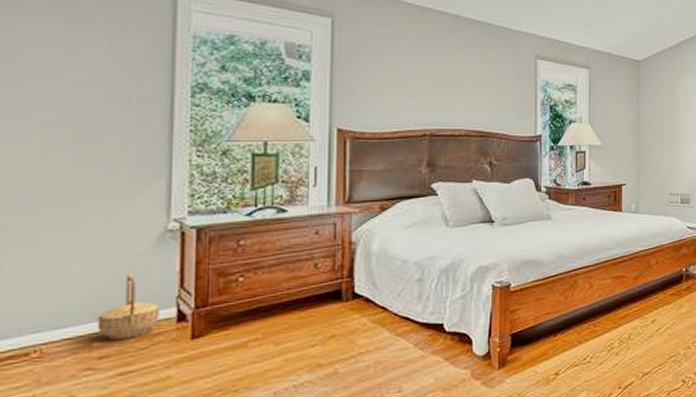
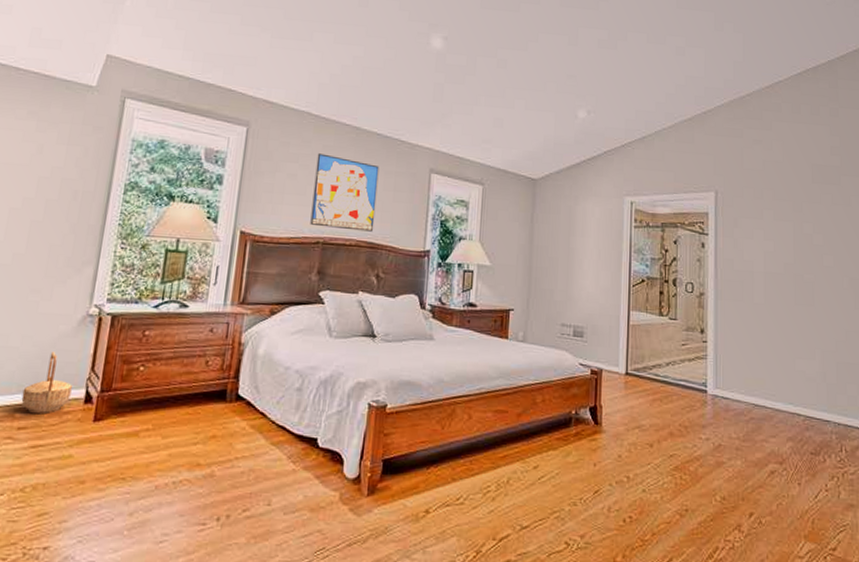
wall art: none [414,43,483,121] -> present [310,153,380,232]

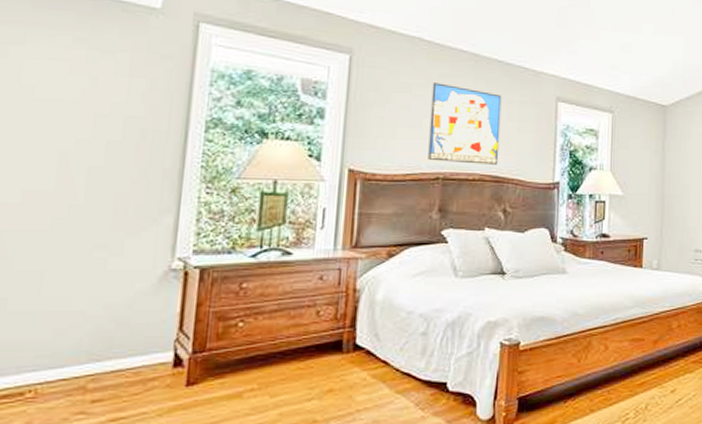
basket: present [21,352,72,415] -> none [93,313,157,384]

